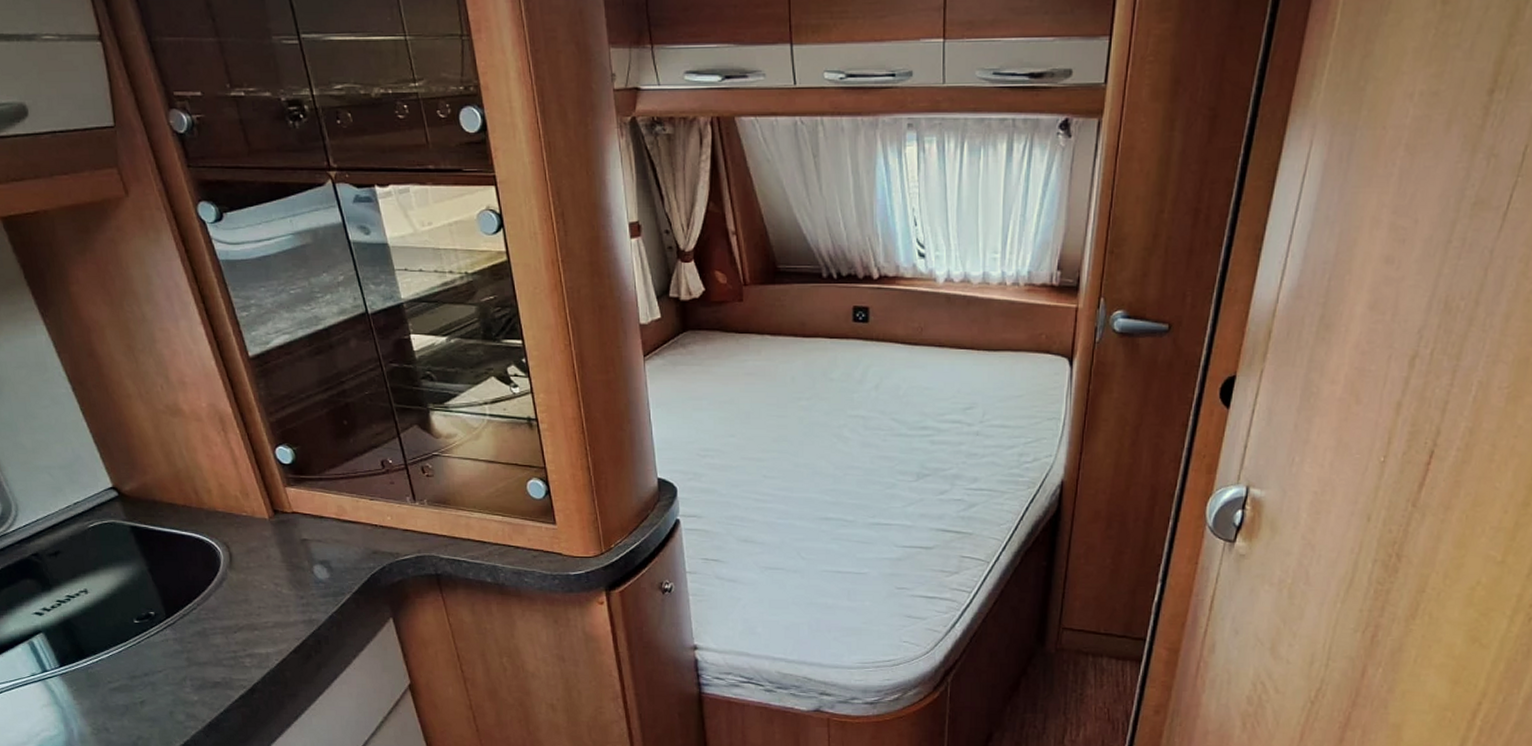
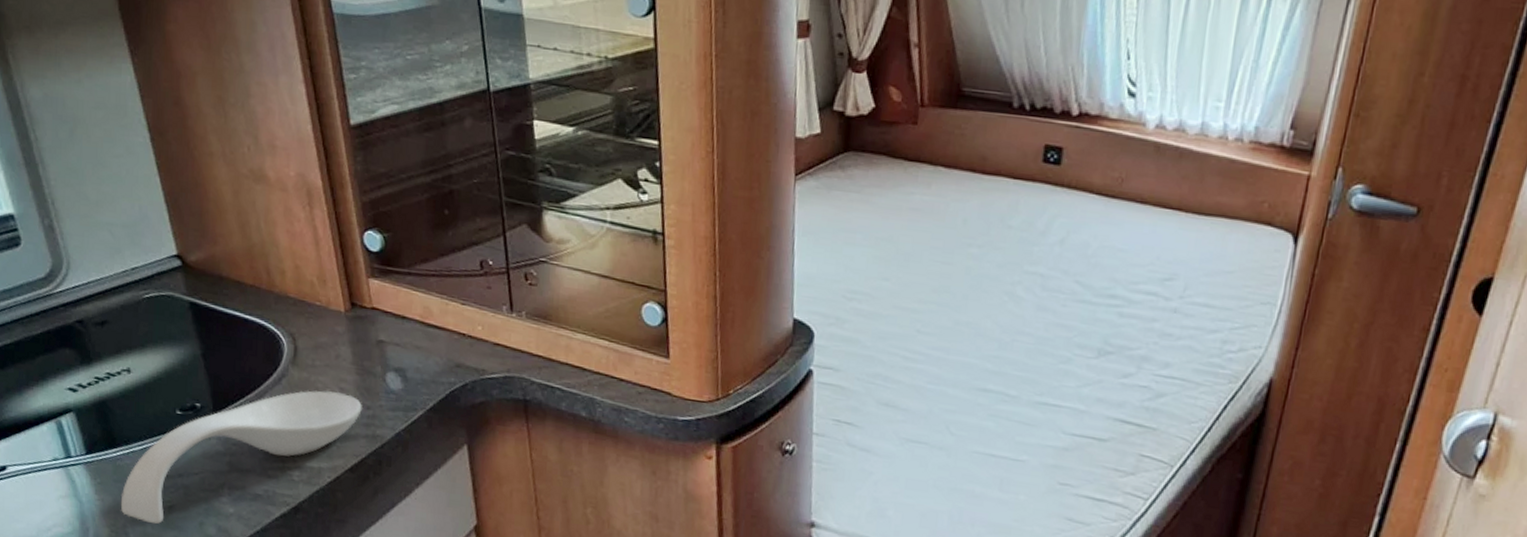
spoon rest: none [96,588,297,718] -> present [120,390,362,524]

